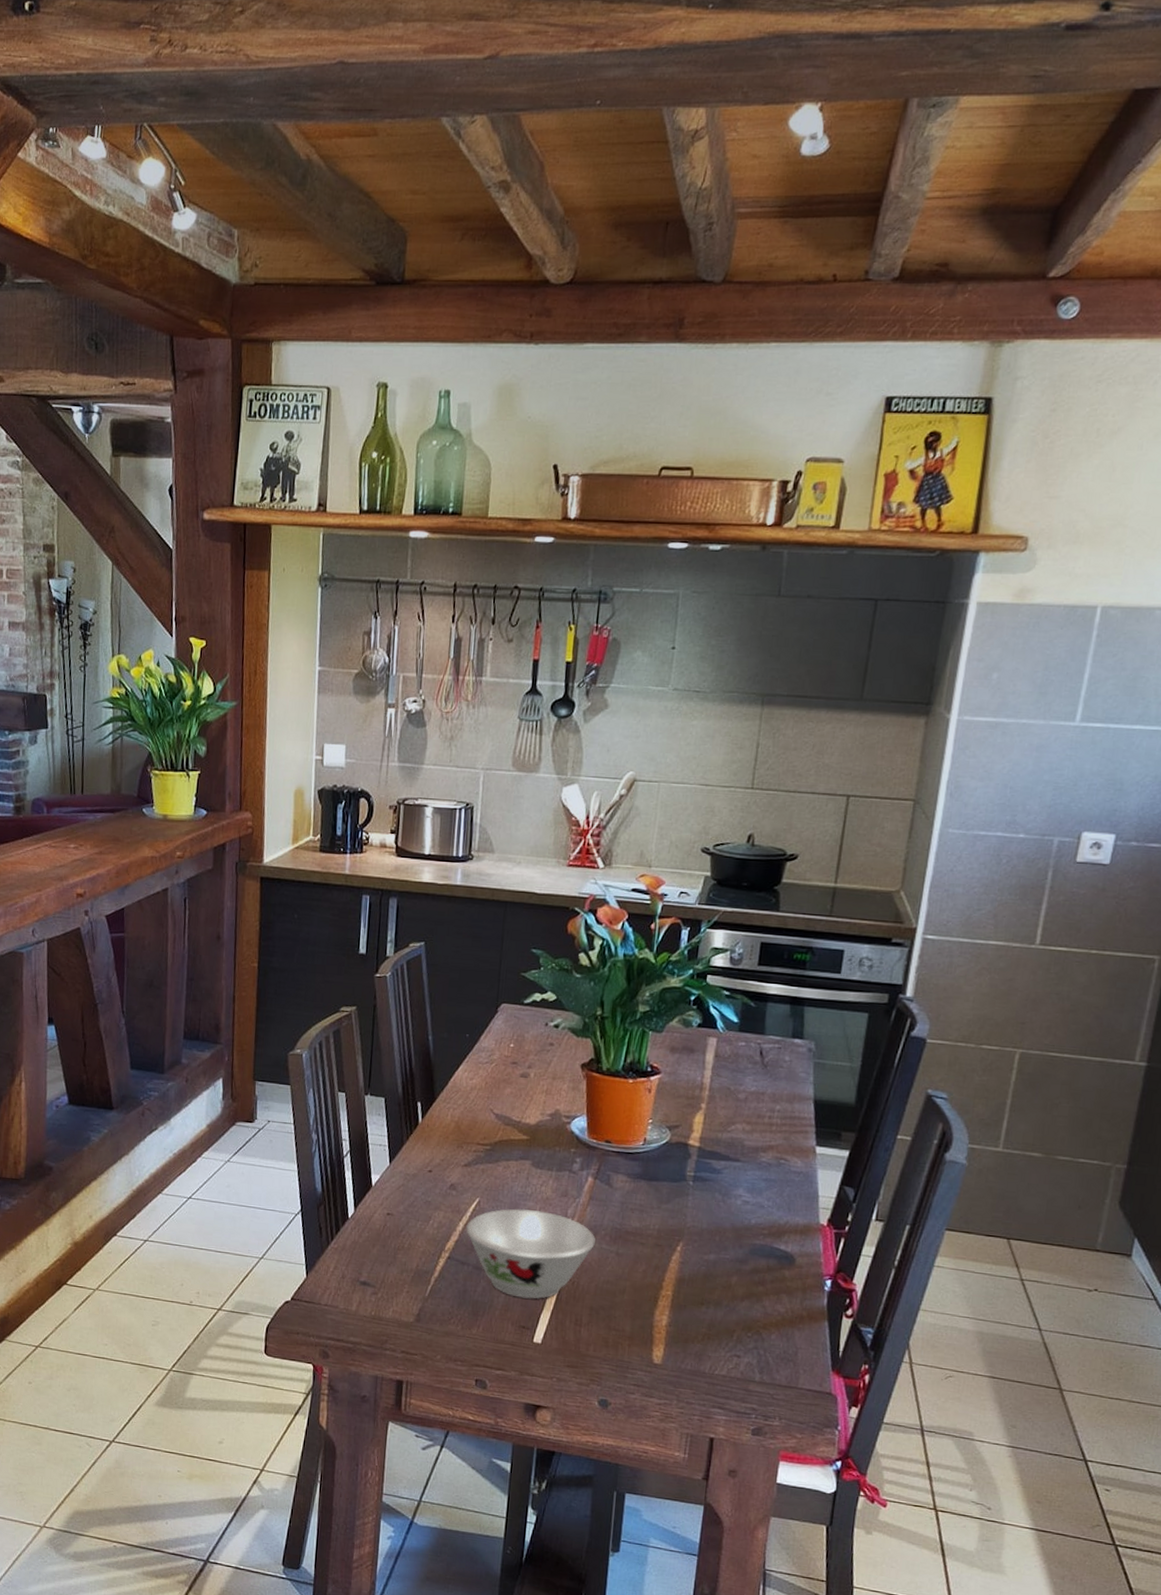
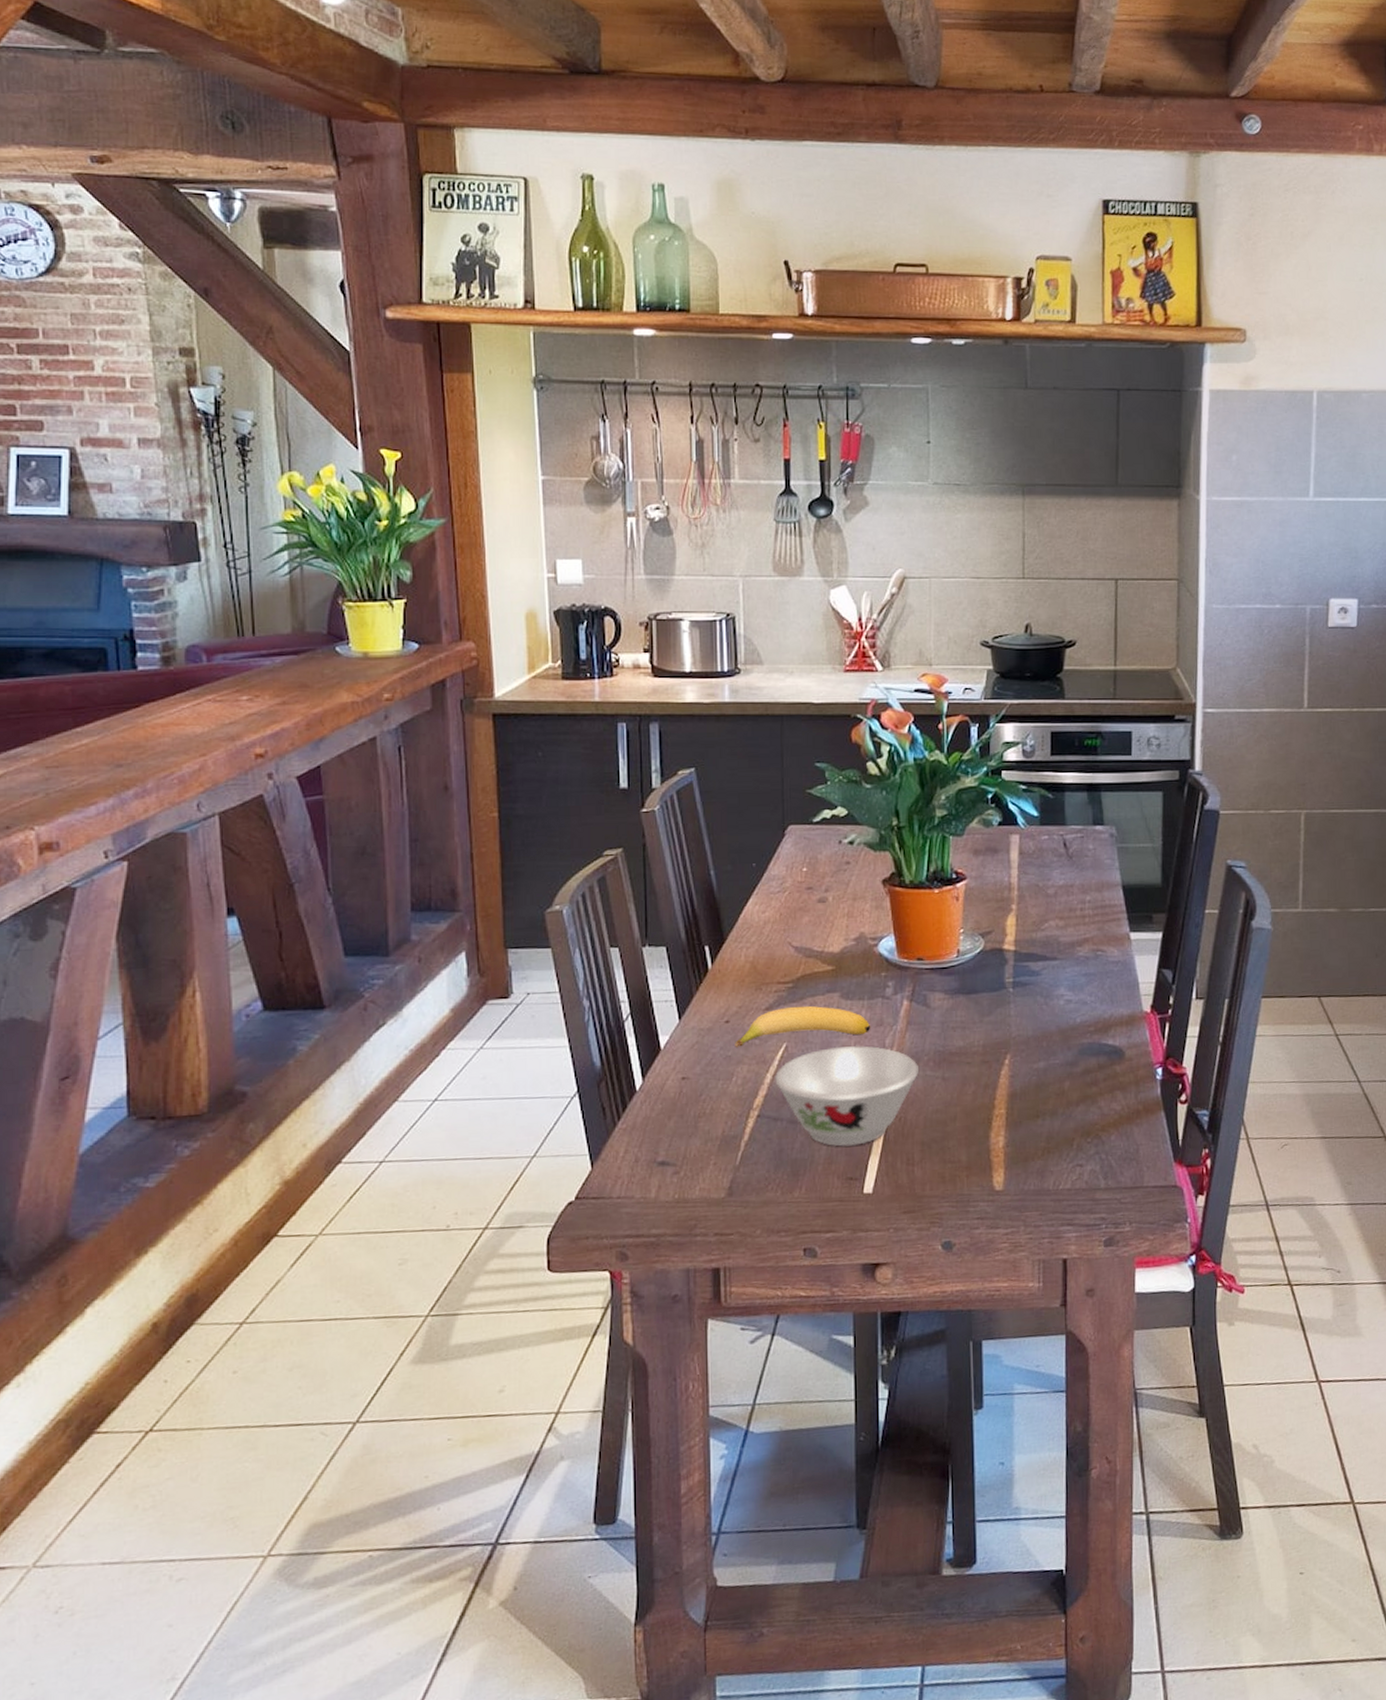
banana: none [434,1166,557,1202] -> present [735,1005,871,1047]

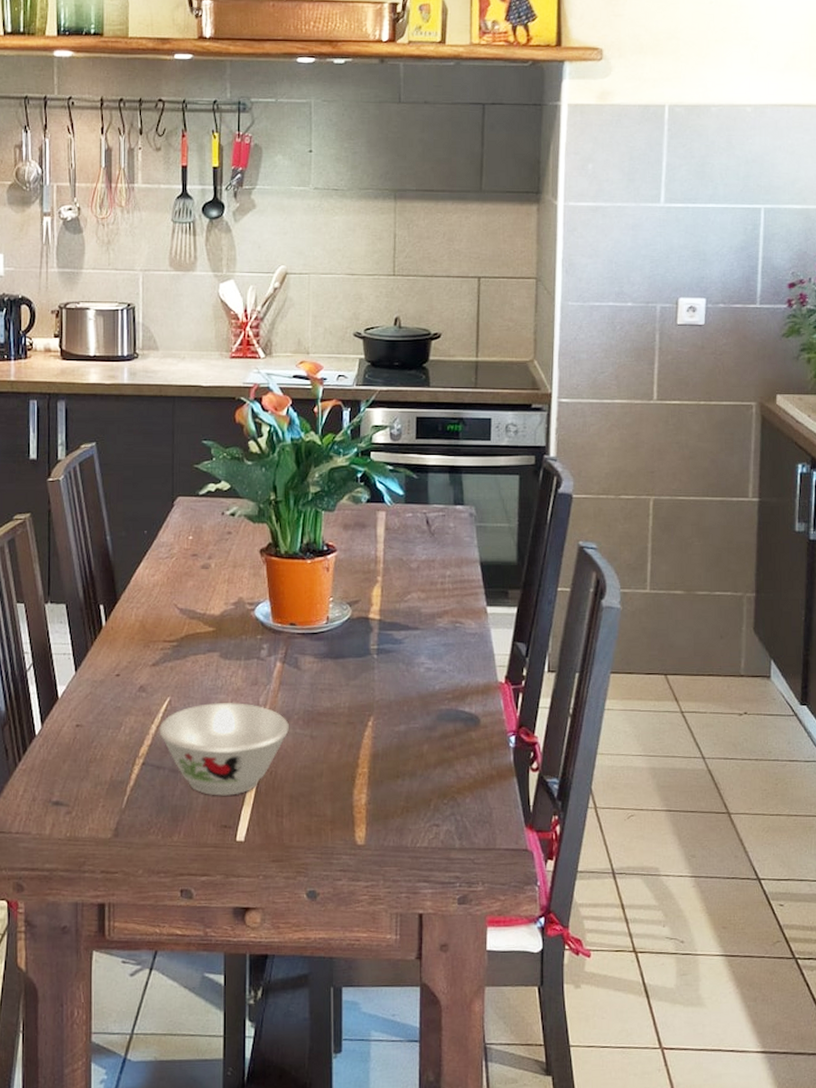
banana: present [735,1005,871,1047] -> none [124,663,247,699]

